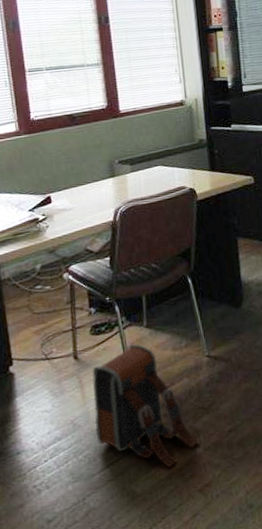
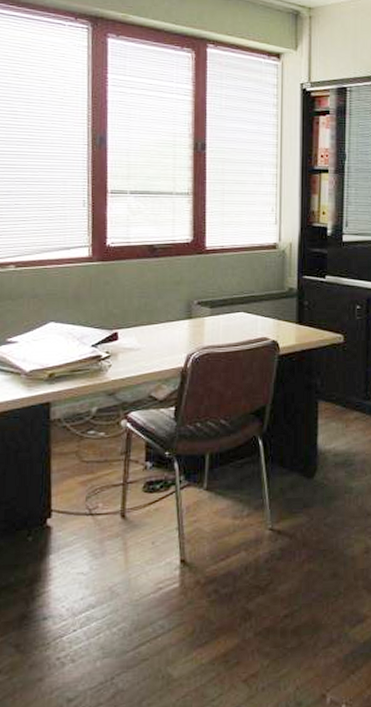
backpack: present [92,343,199,469] -> none [135,507,250,652]

